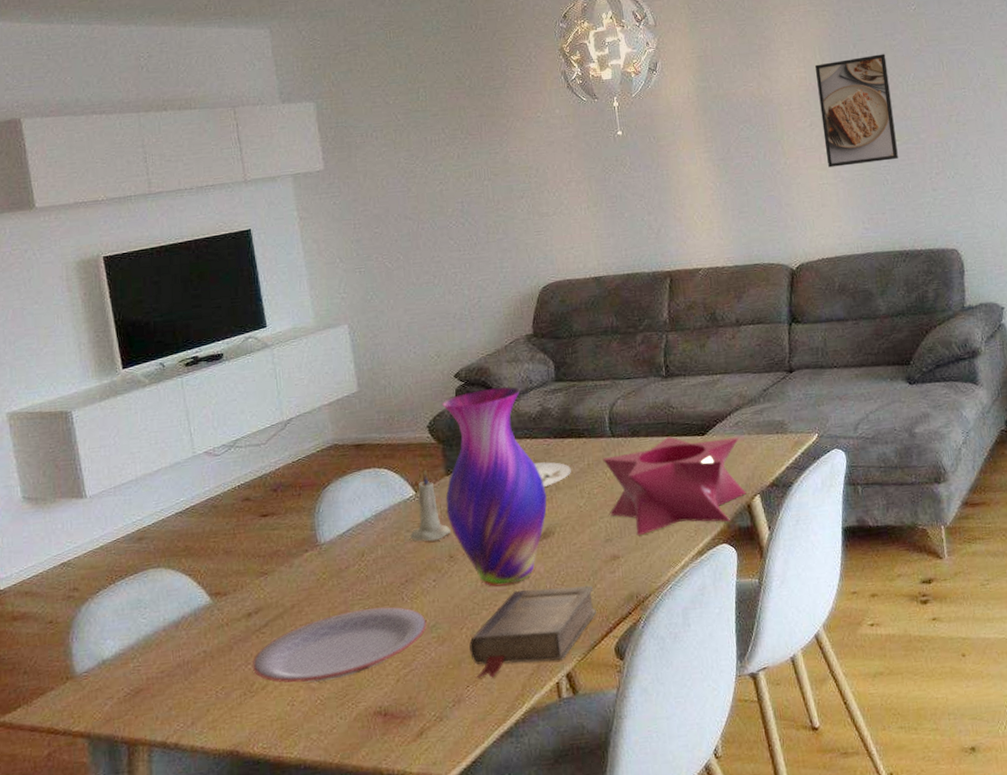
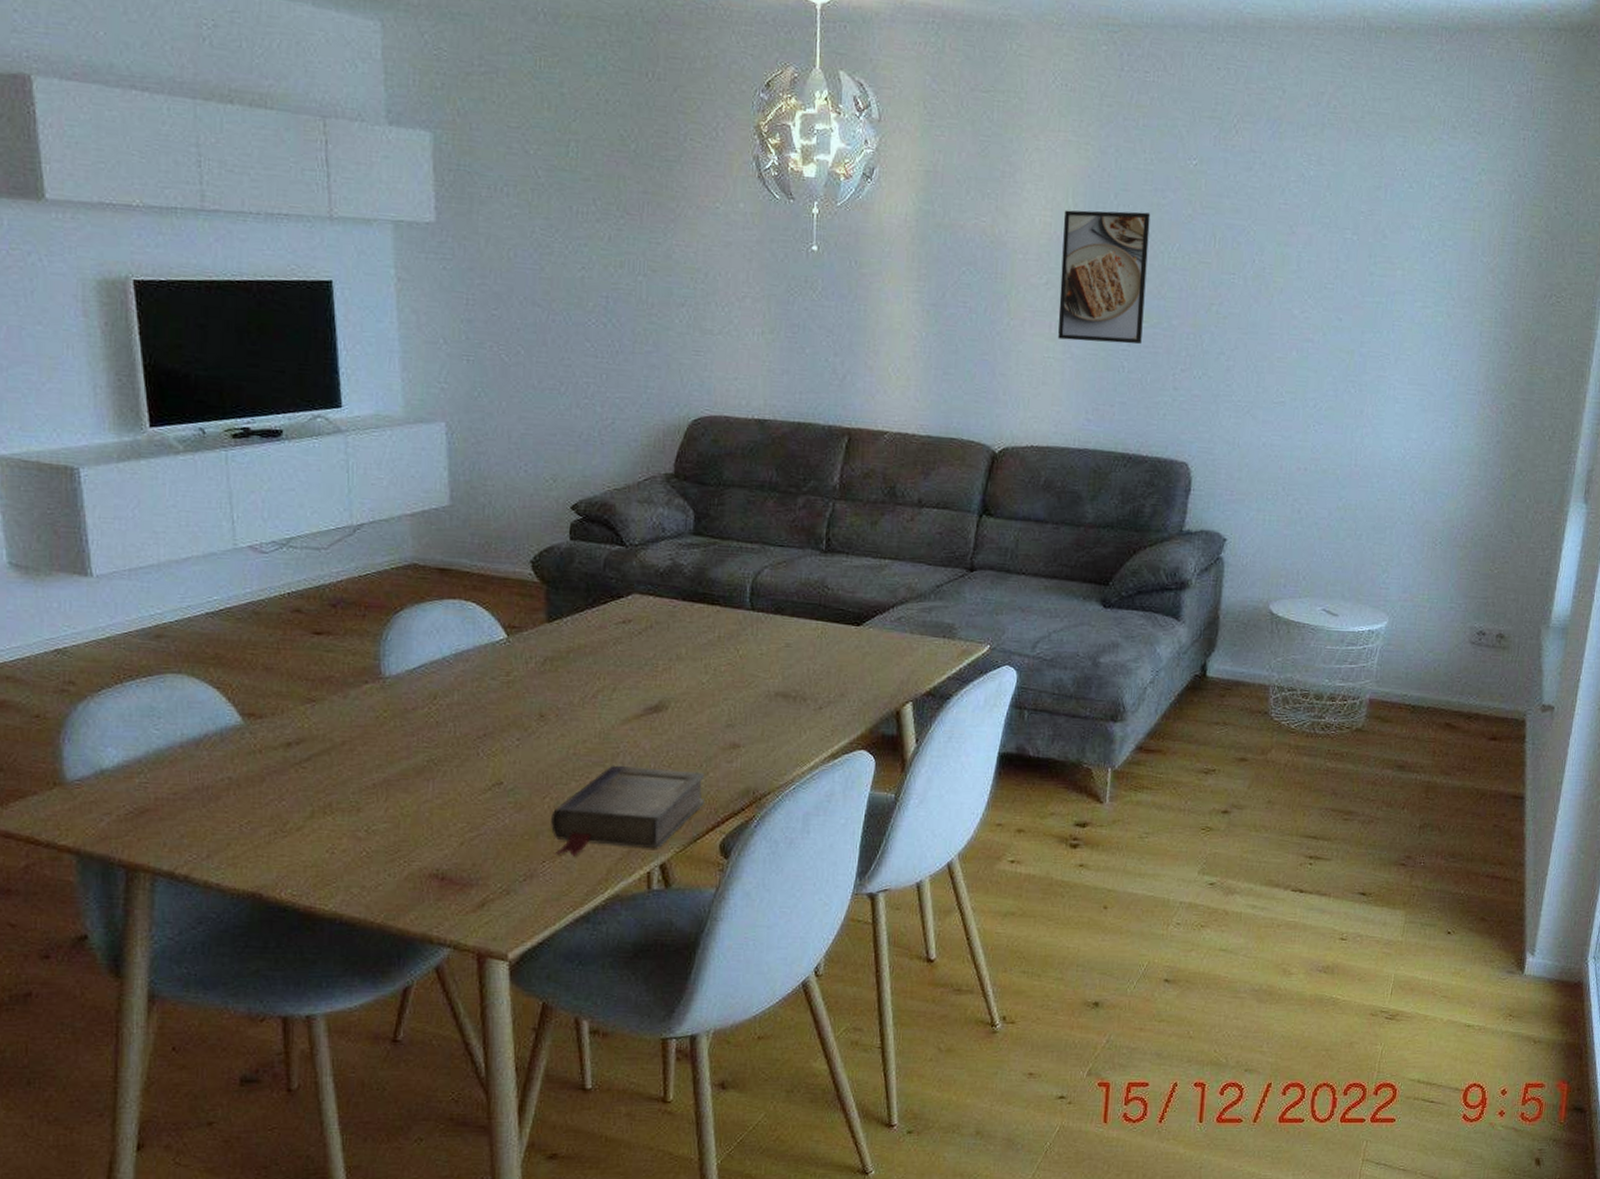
plate: present [252,606,427,683] -> none [286,758,504,832]
candle: present [410,469,451,542] -> none [495,611,545,695]
vase: present [441,387,547,587] -> none [542,529,665,758]
plate: present [534,462,571,488] -> none [654,625,698,655]
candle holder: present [602,436,747,535] -> none [735,620,900,727]

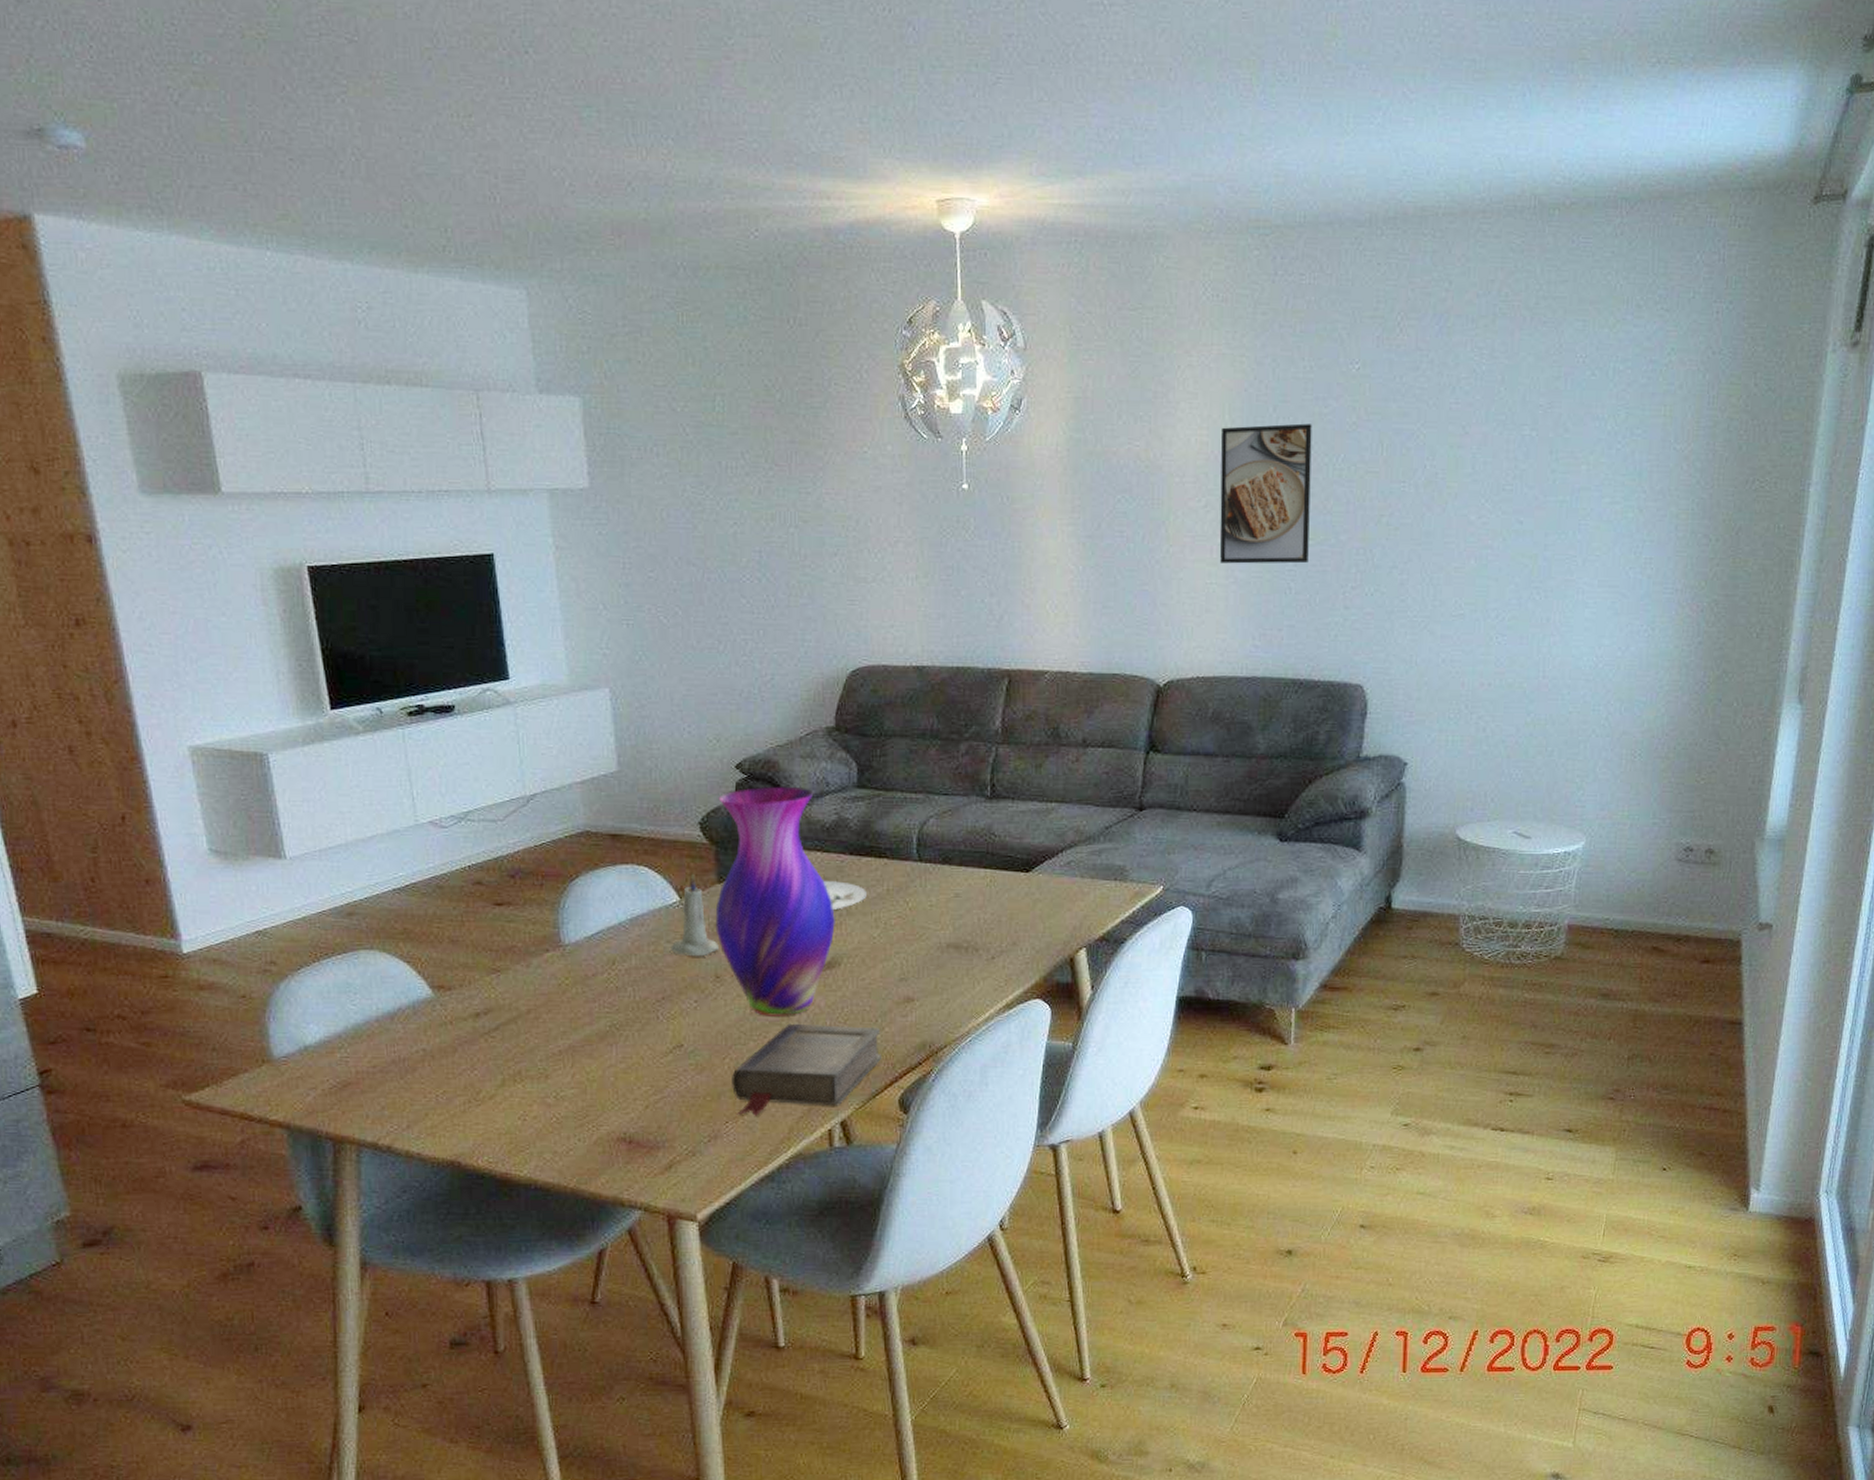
candle: none [495,611,545,695] -> present [671,873,719,957]
vase: none [542,529,665,758] -> present [715,786,835,1016]
plate: none [654,625,698,655] -> present [823,881,867,911]

